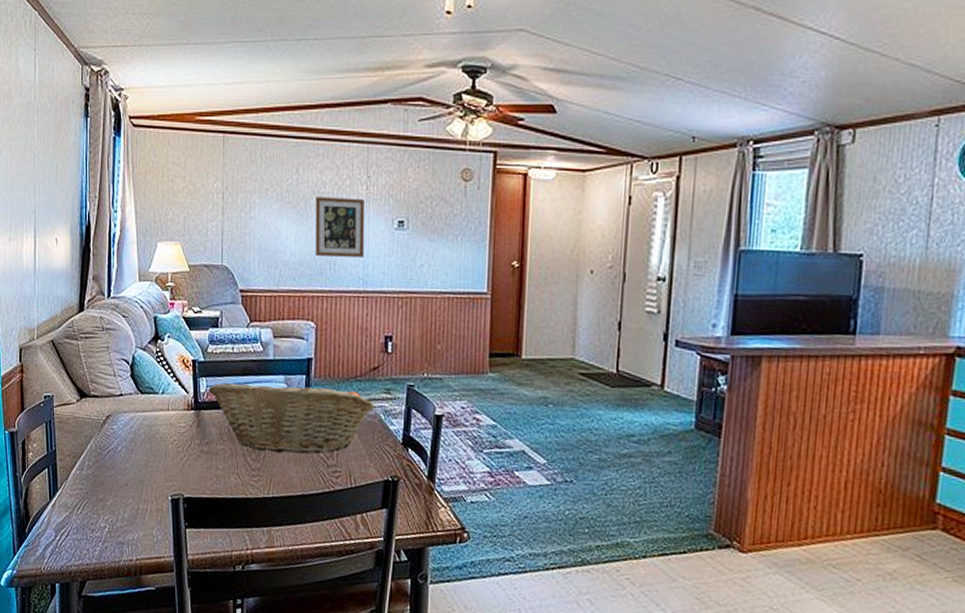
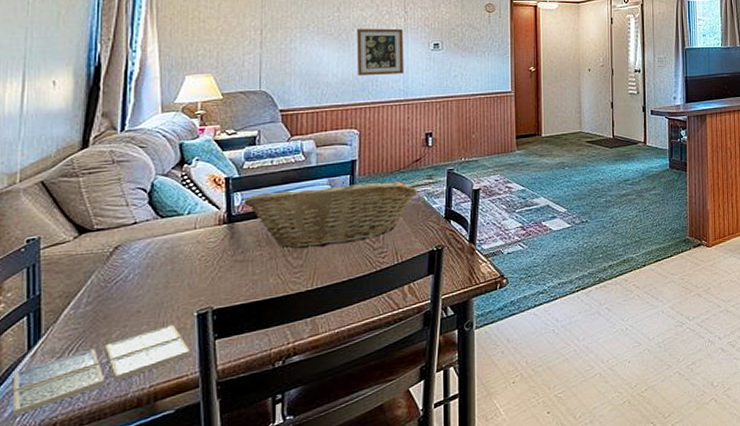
drink coaster: none [40,503,166,557] -> present [12,324,190,417]

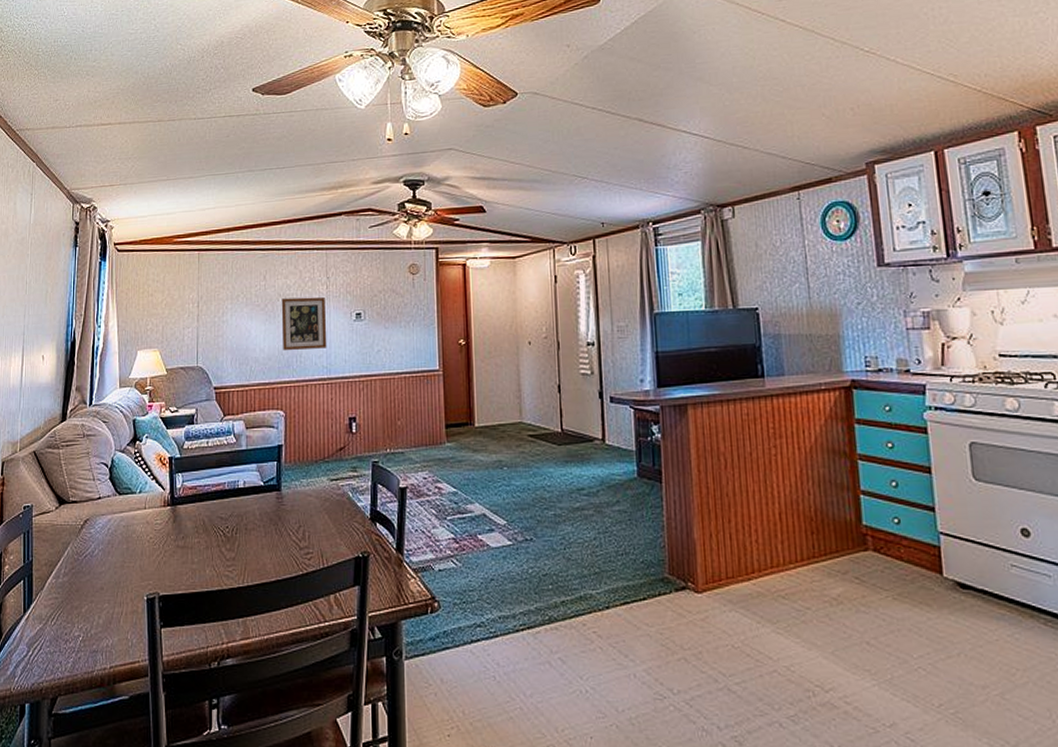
drink coaster: present [12,324,190,417] -> none [13,605,141,676]
fruit basket: present [243,181,419,249] -> none [184,469,343,540]

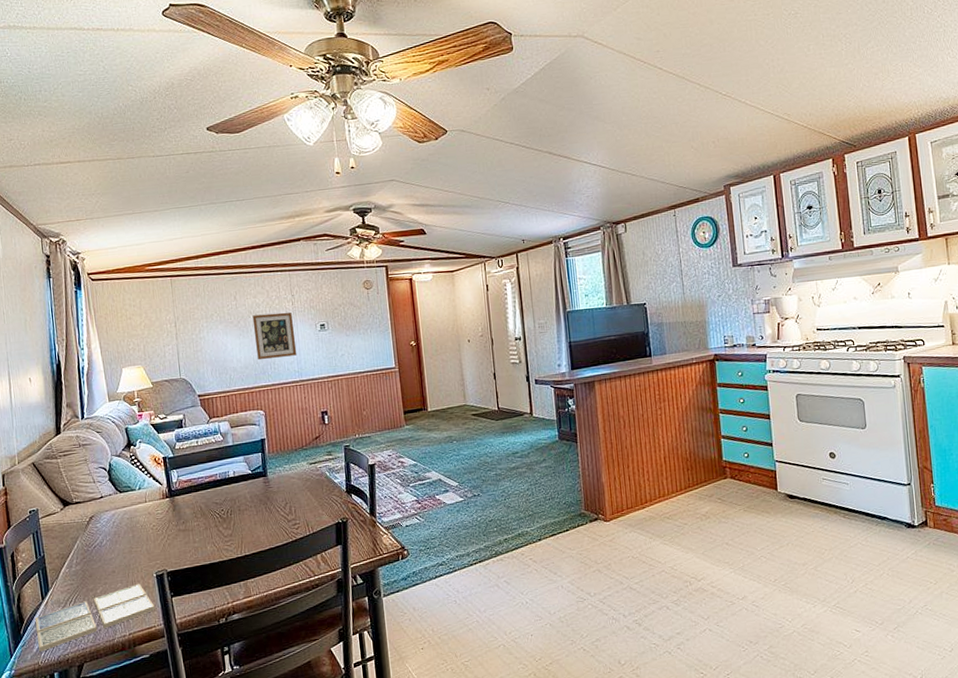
drink coaster: none [13,605,141,676] -> present [34,583,155,652]

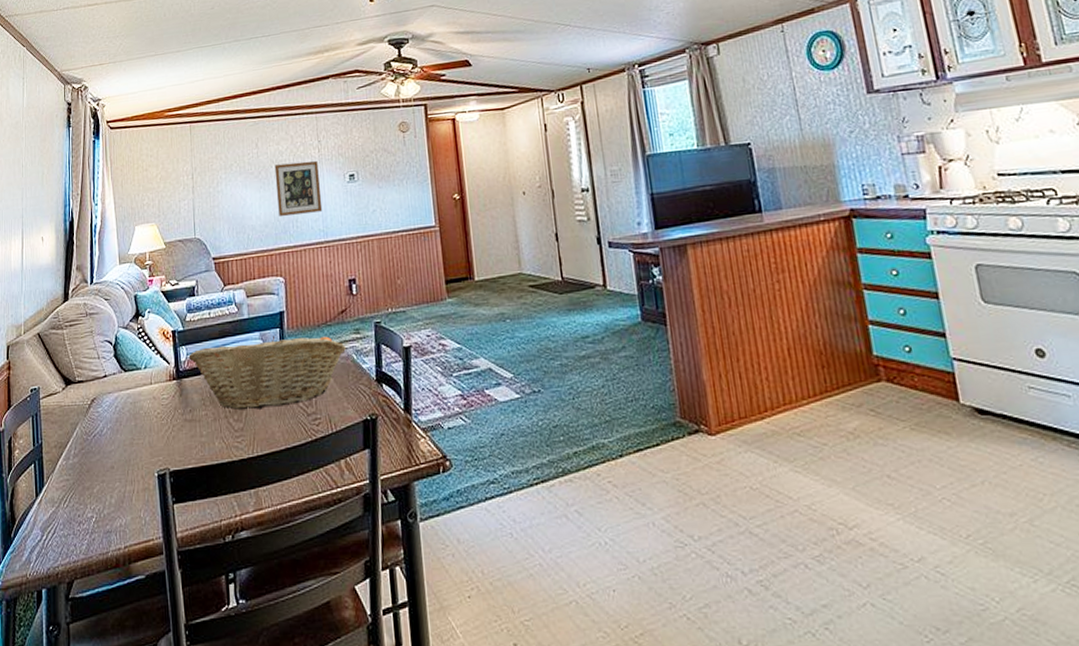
drink coaster: present [34,583,155,652] -> none [26,483,154,562]
fruit basket: none [179,458,321,520] -> present [188,336,347,411]

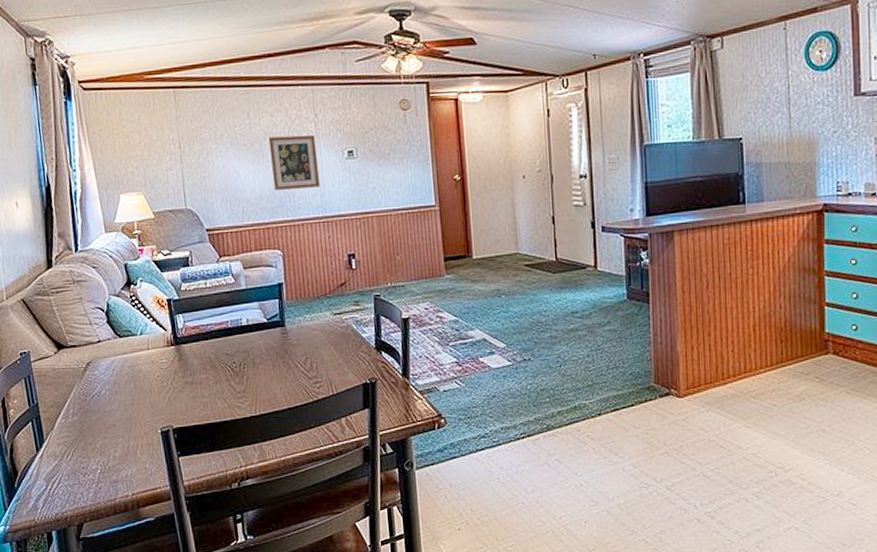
fruit basket: present [188,336,347,411] -> none [185,306,347,374]

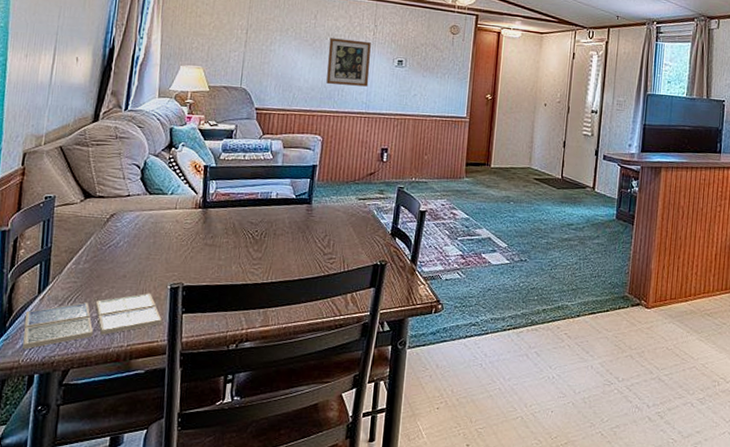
drink coaster: none [29,439,160,508] -> present [22,292,162,350]

